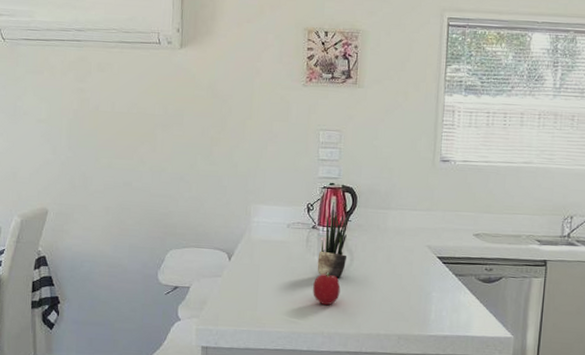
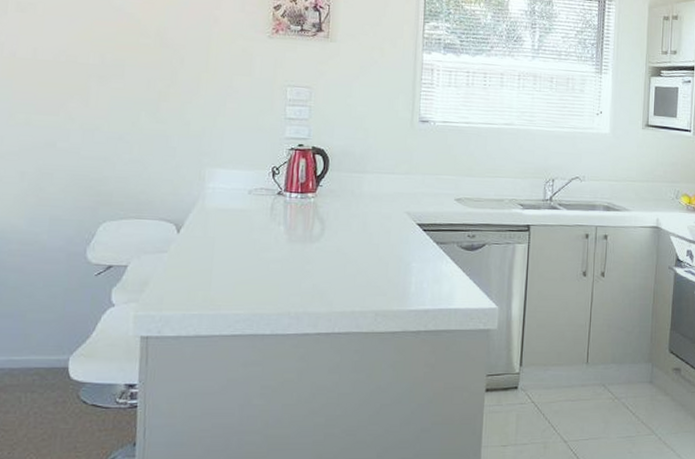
fruit: present [313,272,341,306] -> none [278,244,310,282]
potted plant: present [317,208,350,278] -> none [283,172,321,250]

